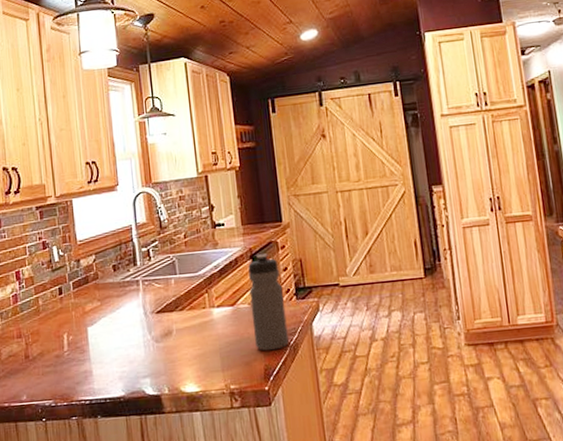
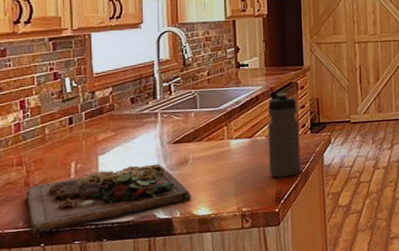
cutting board: none [27,335,178,409] -> present [27,163,191,235]

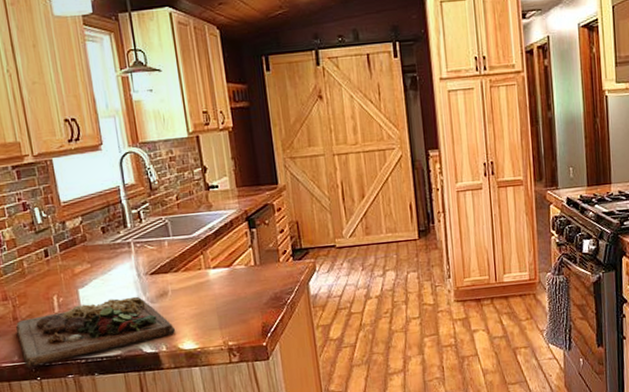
water bottle: present [267,93,301,178] -> none [244,216,286,310]

